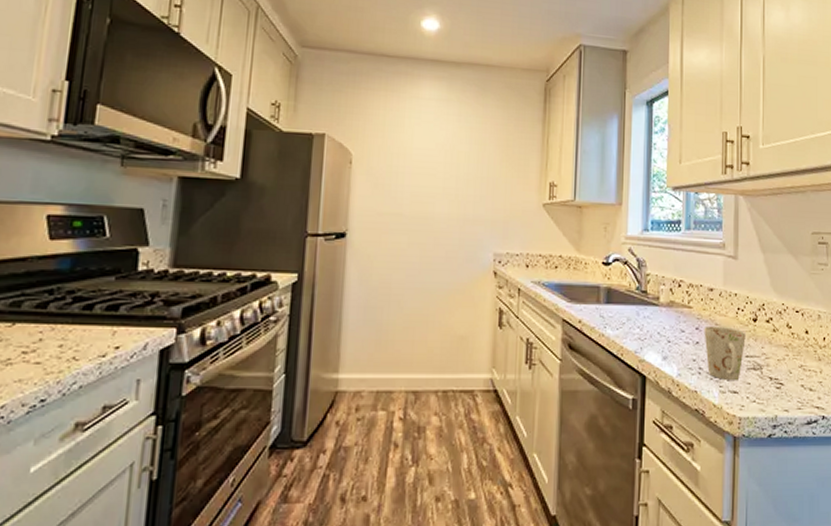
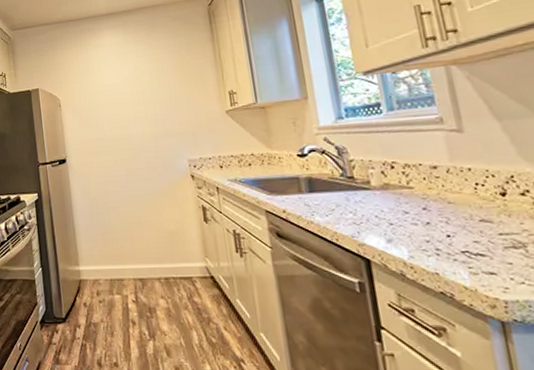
mug: present [704,325,746,380] -> none [433,204,496,261]

